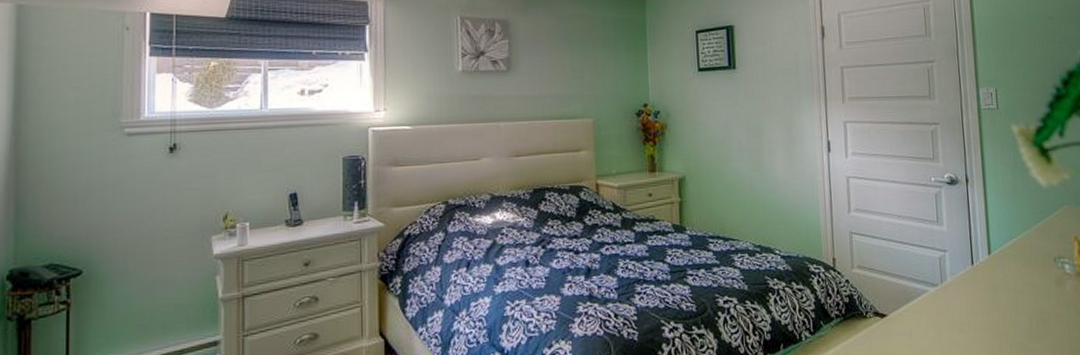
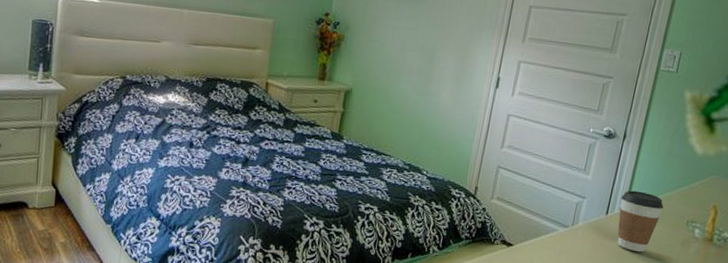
coffee cup: none [981,234,1027,301] -> present [617,190,664,253]

